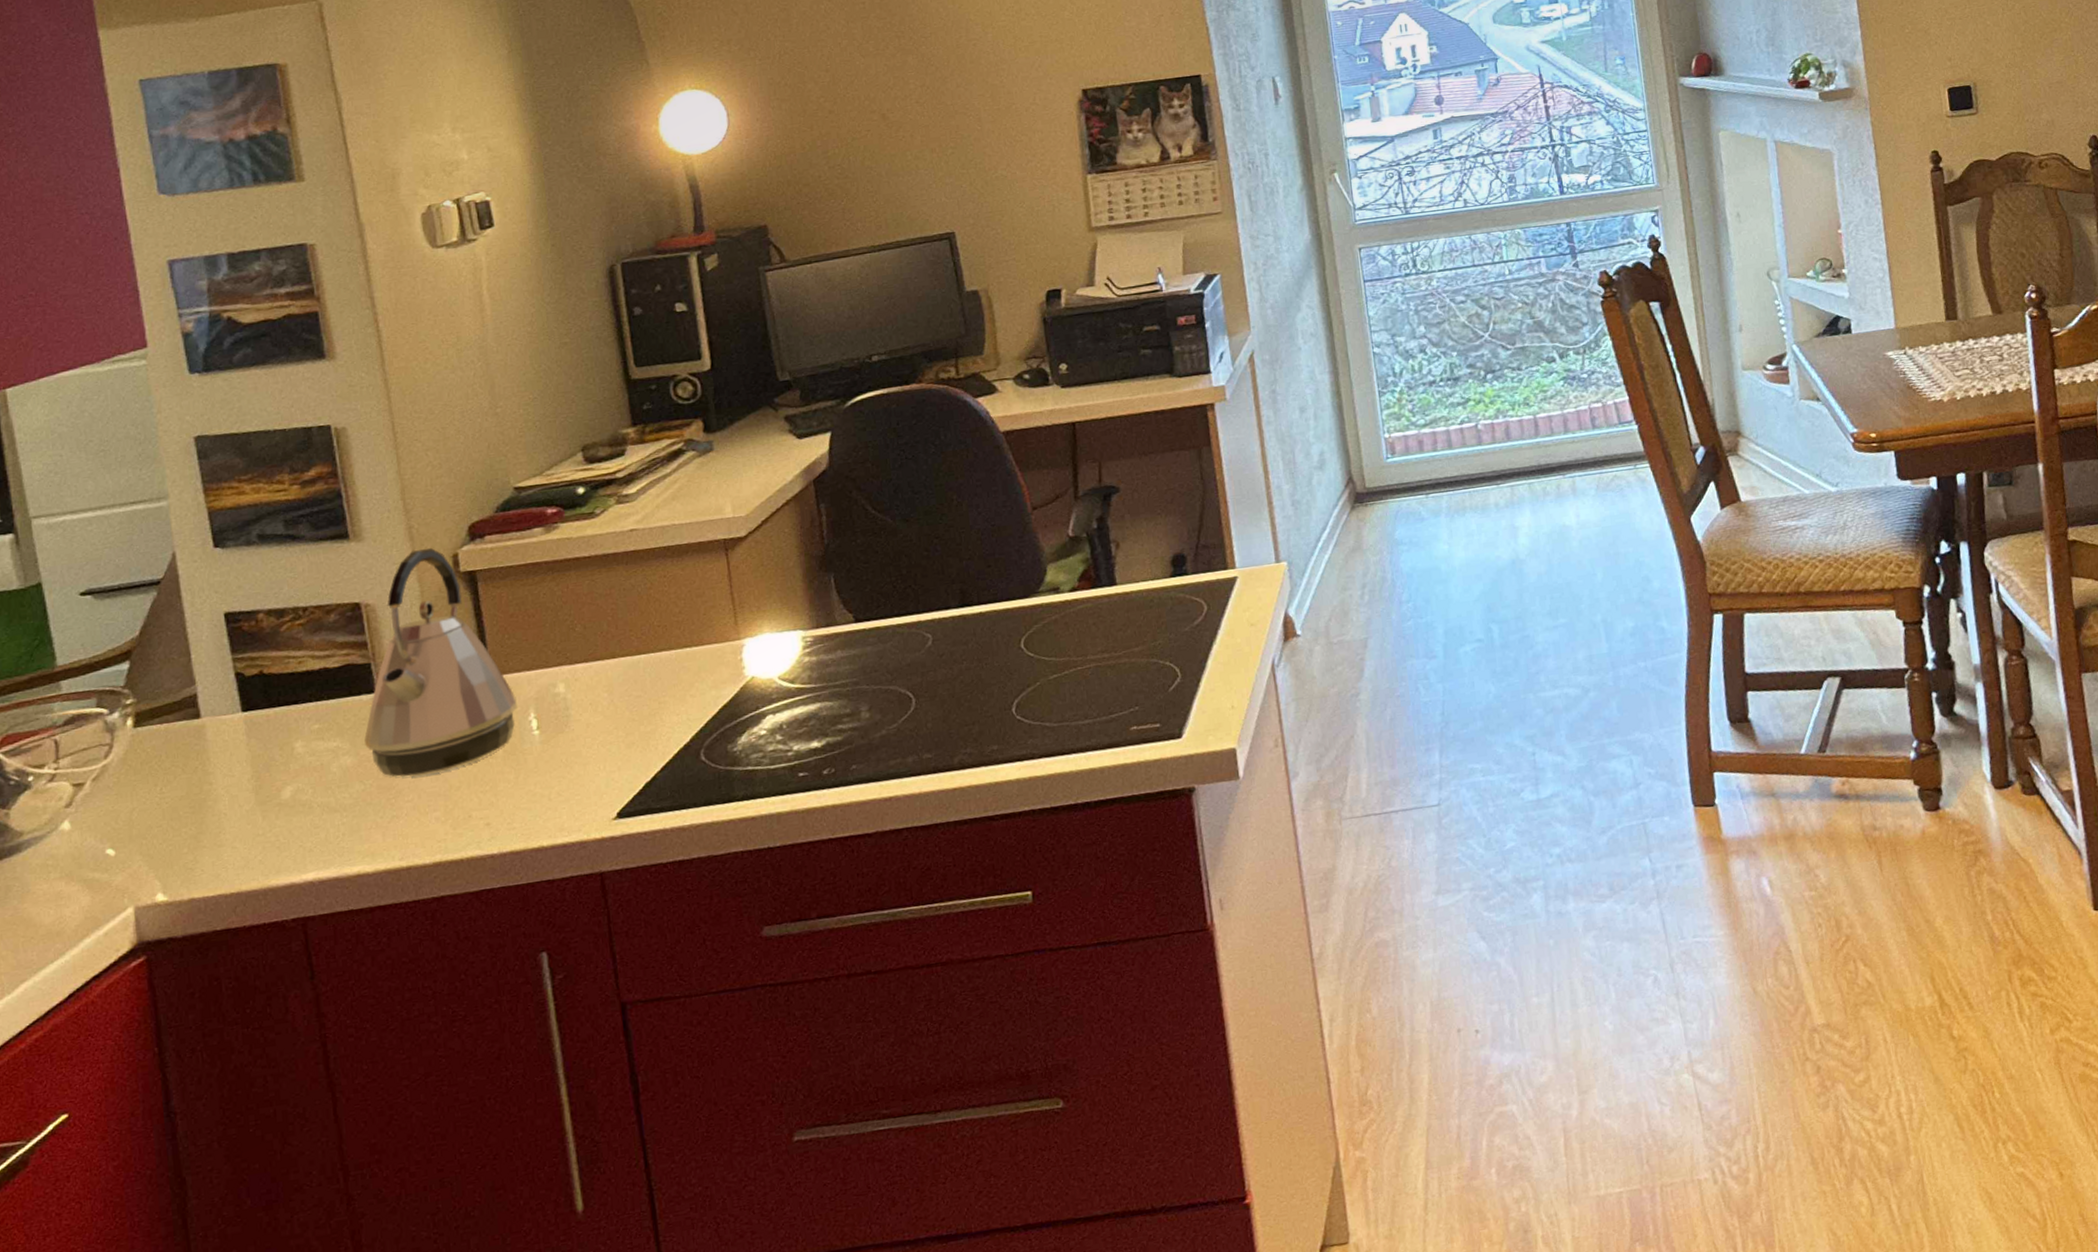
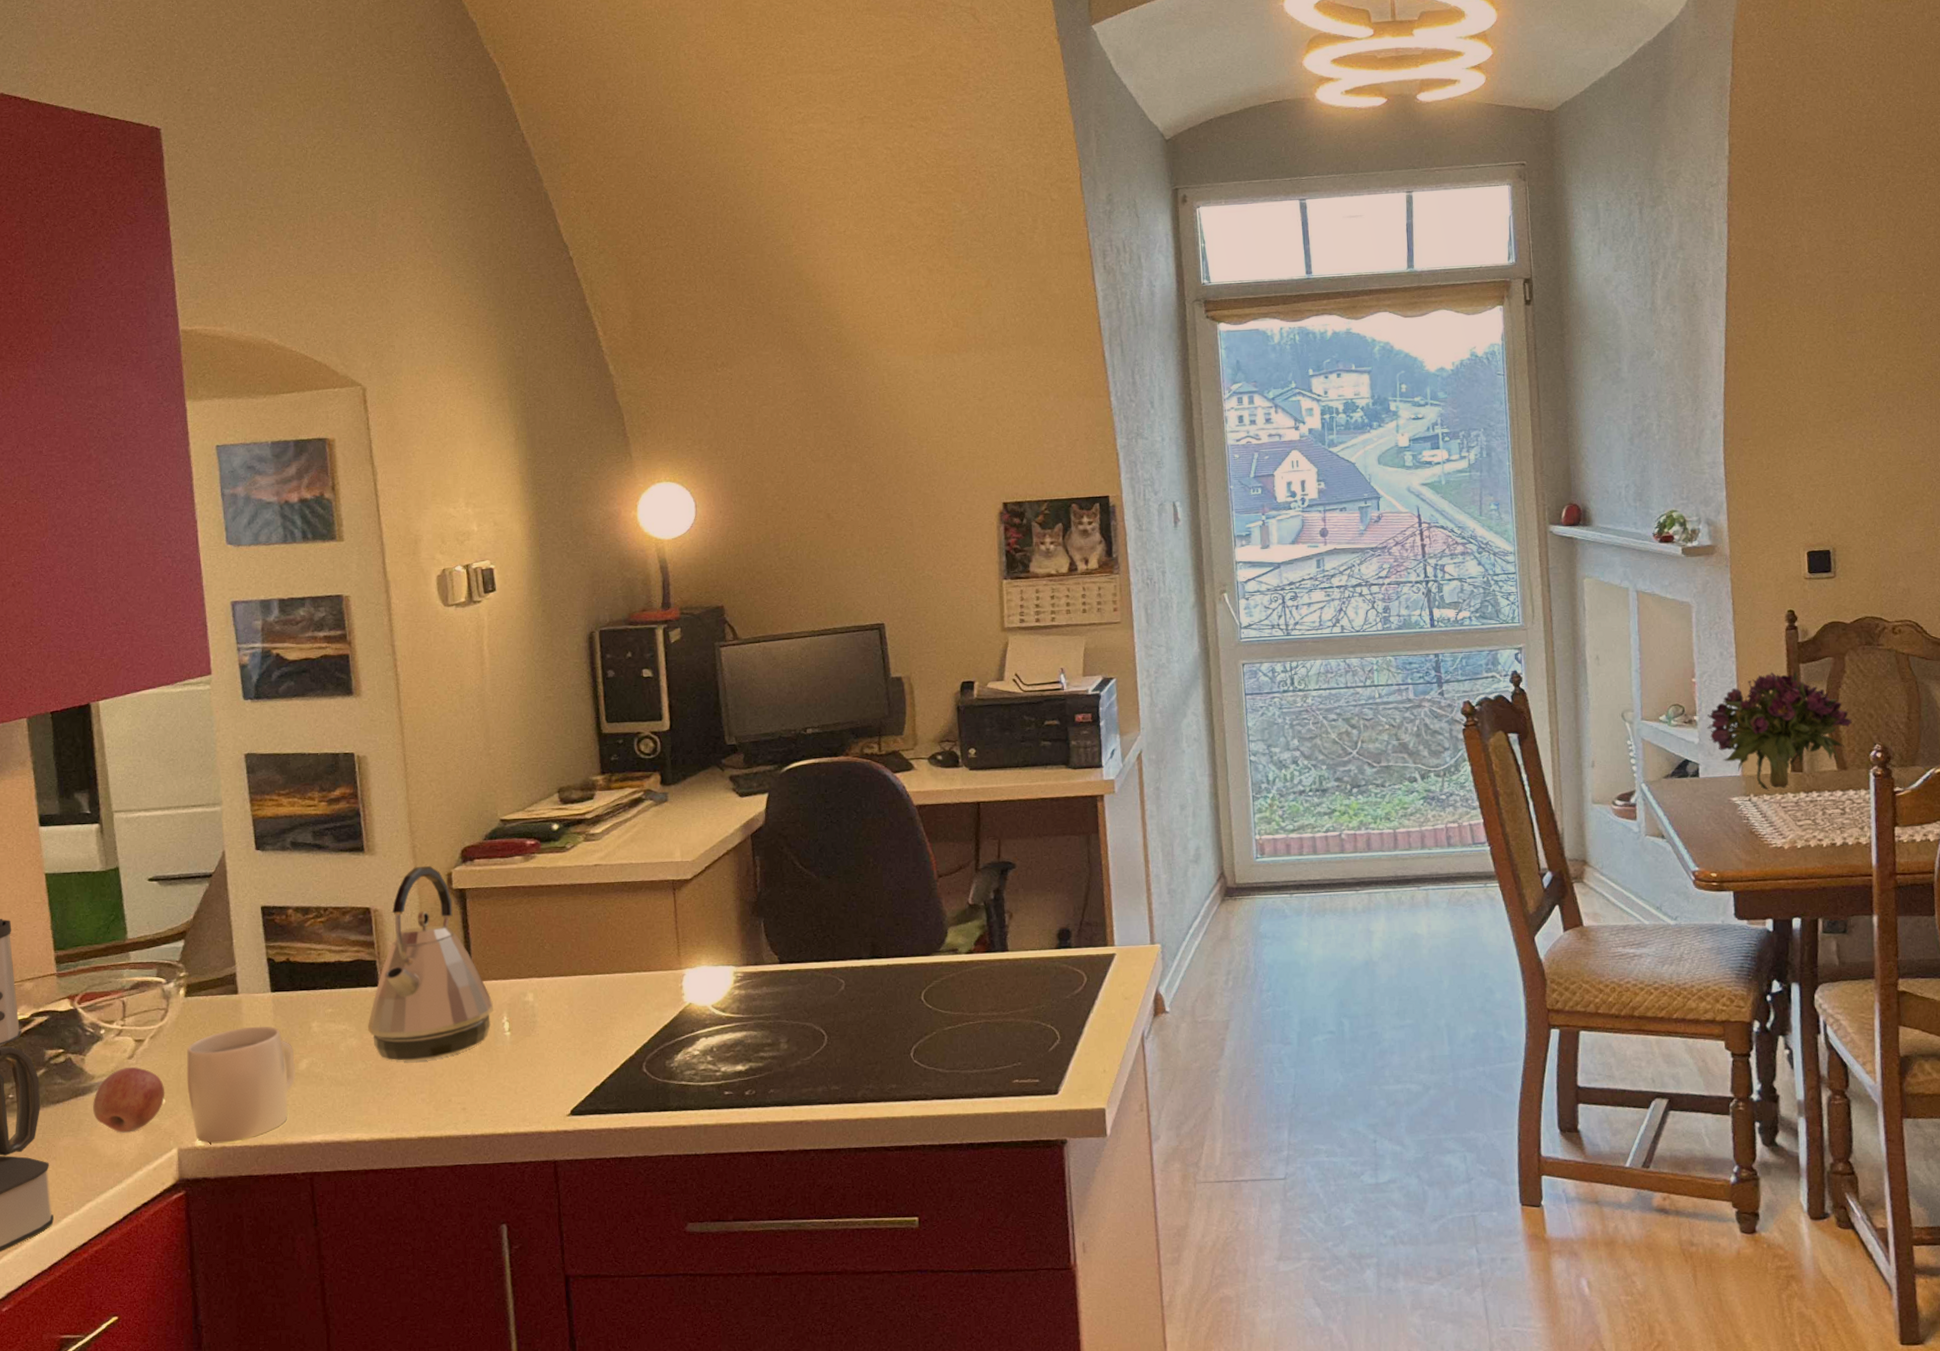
fruit: none [23,816,115,896] -> present [93,1066,165,1133]
mug: none [139,752,278,897] -> present [186,1026,295,1144]
bouquet: none [1856,213,2005,342] -> present [1706,670,1853,791]

